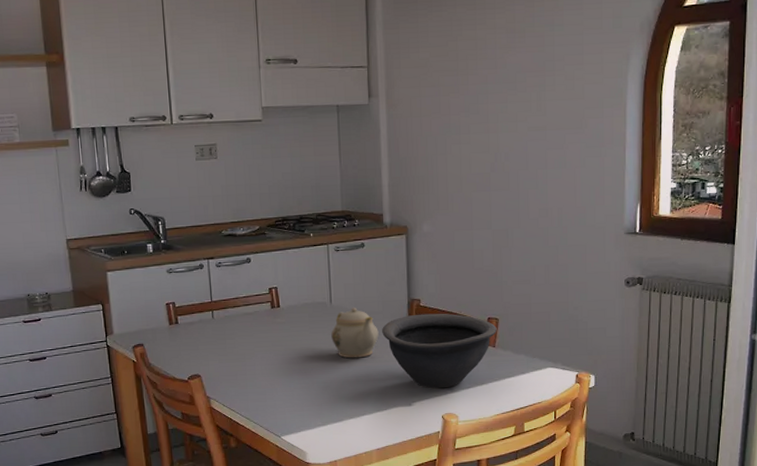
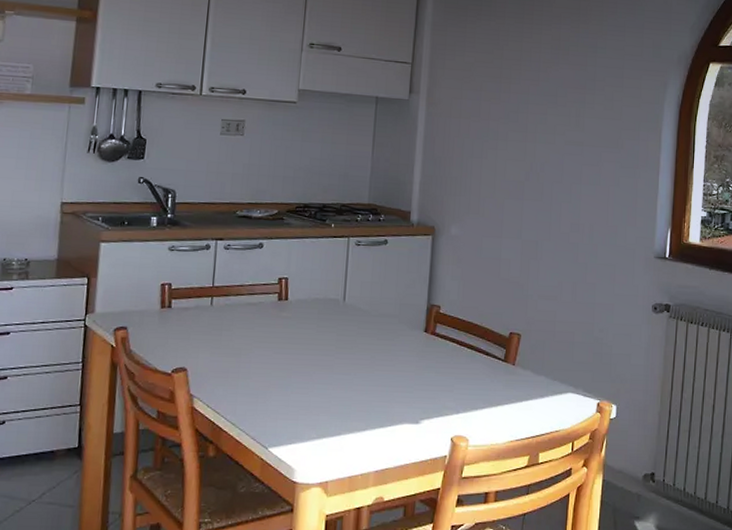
teapot: present [331,307,379,358] -> none [340,308,392,365]
bowl: present [382,313,497,389] -> none [396,321,518,407]

